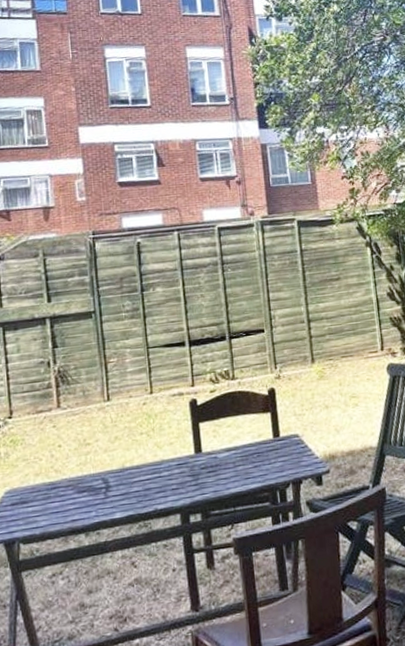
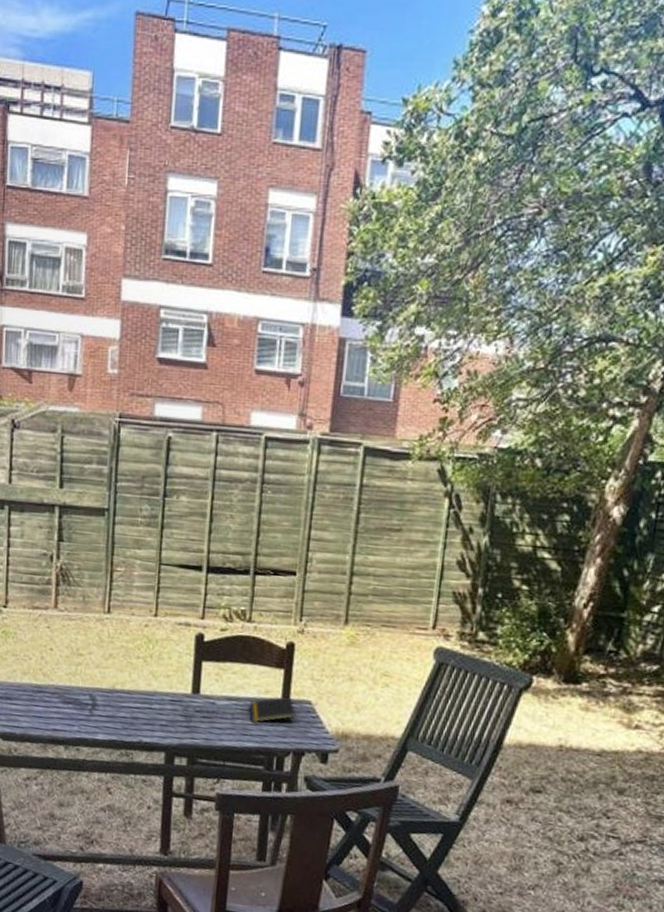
notepad: none [246,435,288,466] -> present [249,696,296,723]

